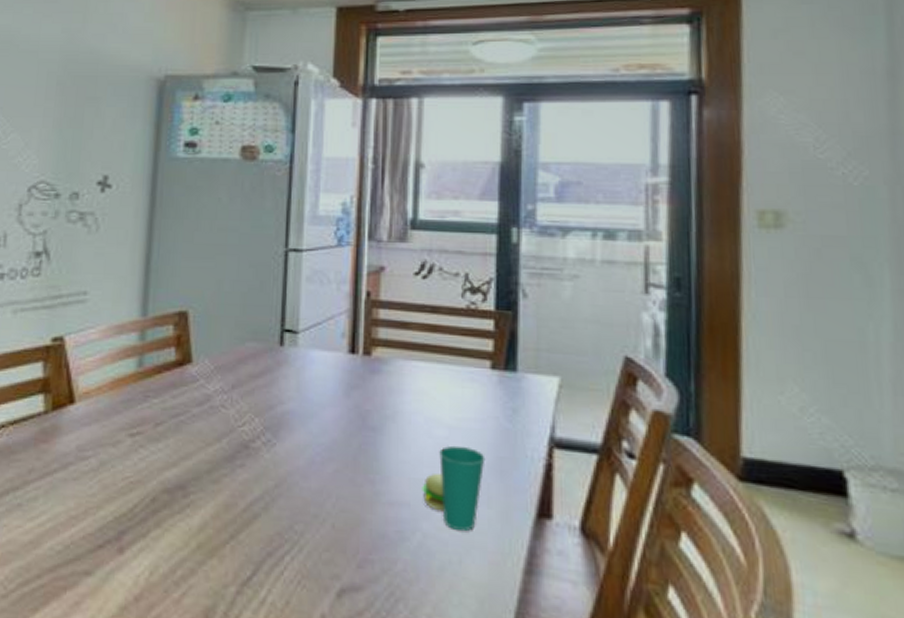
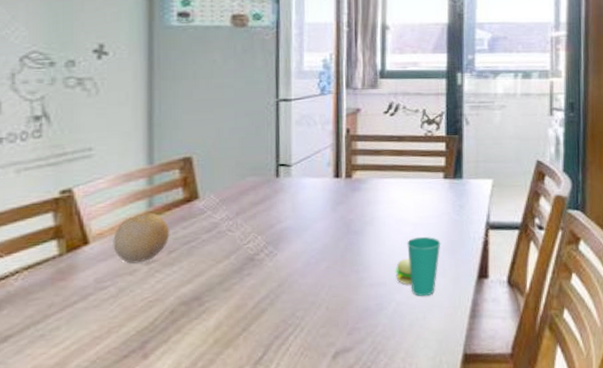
fruit: none [98,374,159,433] -> present [113,213,170,264]

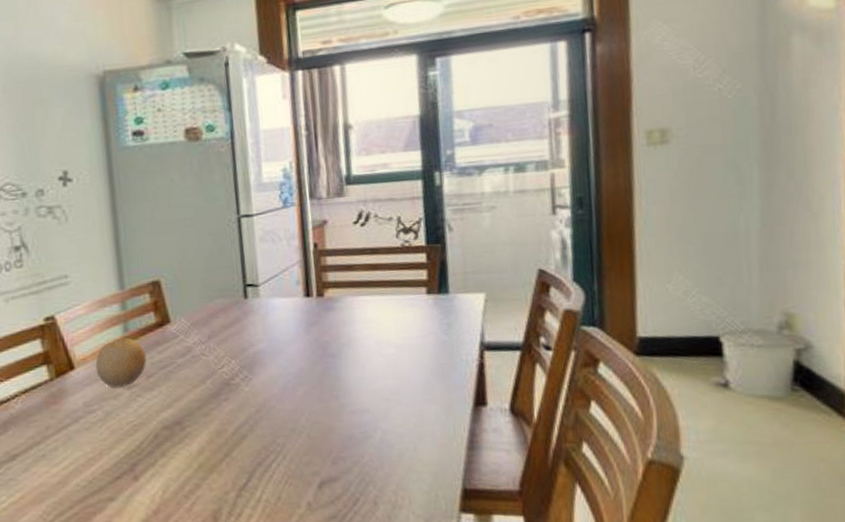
cup: present [395,236,441,297] -> none [378,359,429,426]

